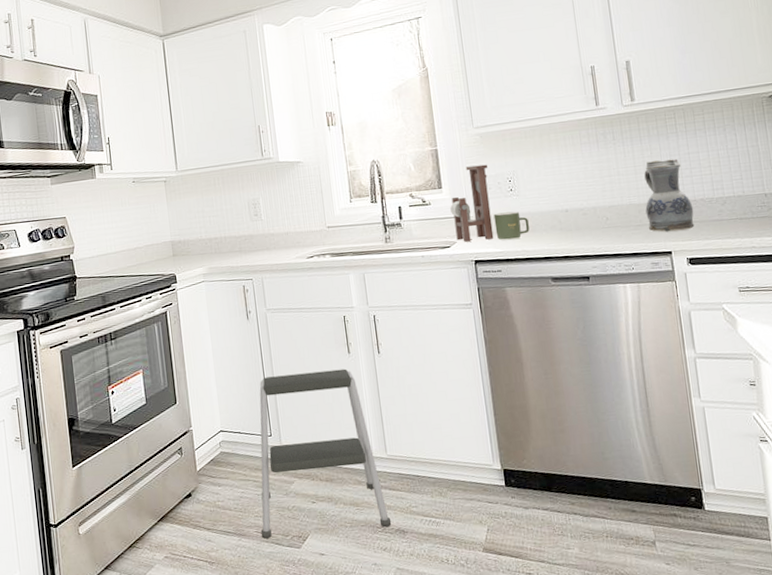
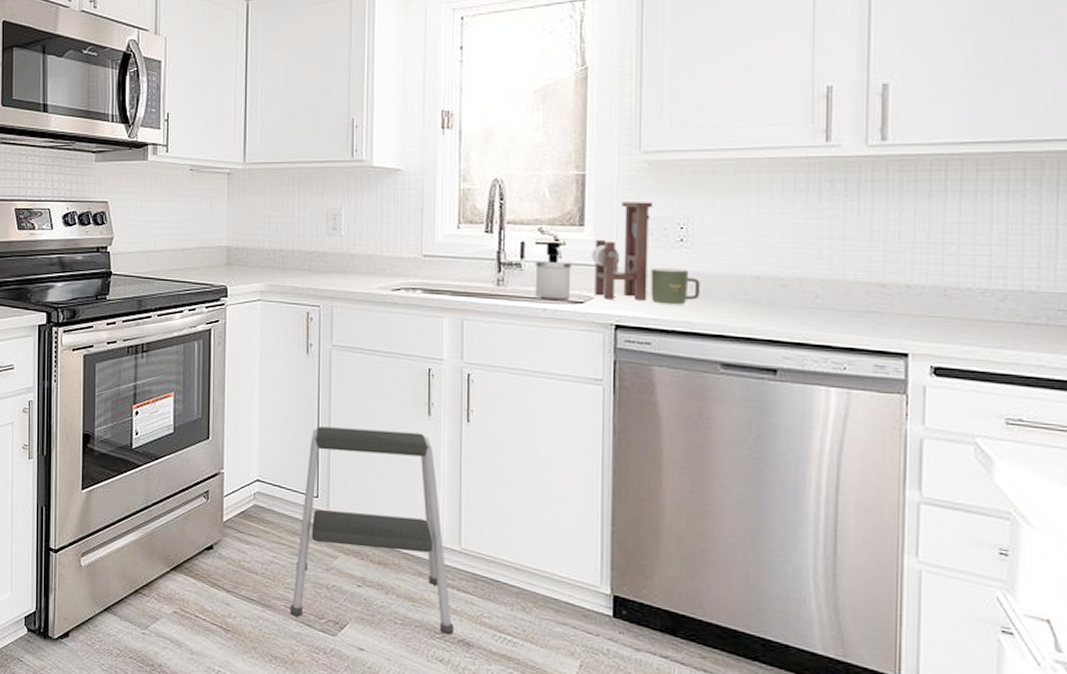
soap dispenser: none [411,203,440,248] -> present [535,243,571,300]
ceramic jug: present [644,158,695,233] -> none [877,227,953,329]

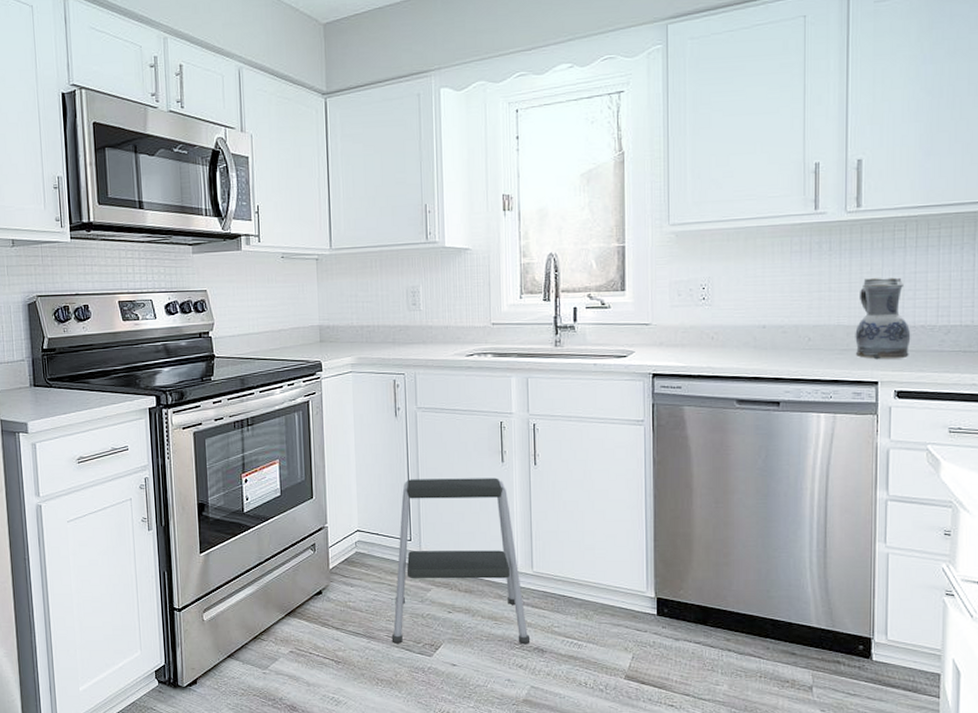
soap dispenser: present [535,243,571,300] -> none [586,306,616,355]
paper towel holder: present [592,202,652,301] -> none [632,267,680,353]
mug: present [650,268,700,306] -> none [680,323,719,355]
ceramic jug: none [877,227,953,329] -> present [855,277,911,361]

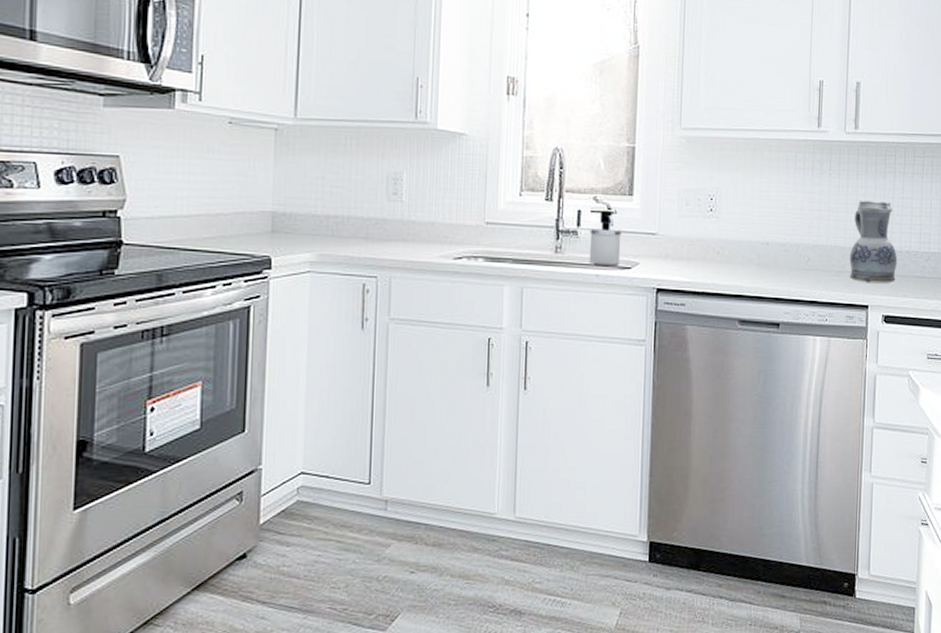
step stool: present [391,478,531,645] -> none [335,405,507,617]
soap dispenser: none [586,306,616,355] -> present [589,211,621,266]

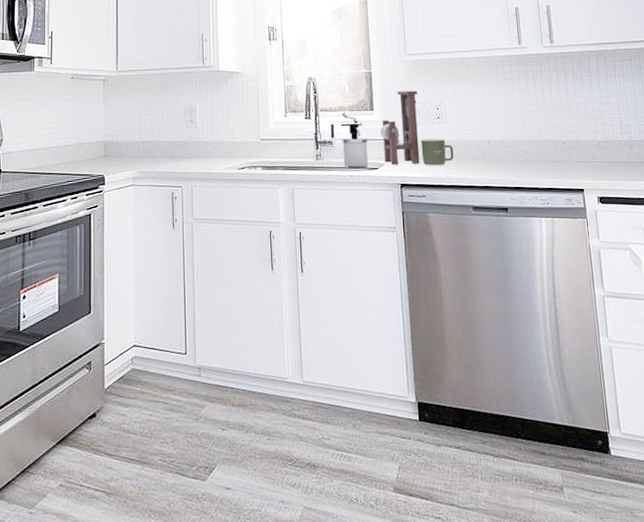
paper towel holder: none [638,174,689,265] -> present [380,90,420,165]
mug: none [686,235,724,270] -> present [421,138,454,167]
ceramic jug: present [849,201,898,285] -> none [560,100,605,171]

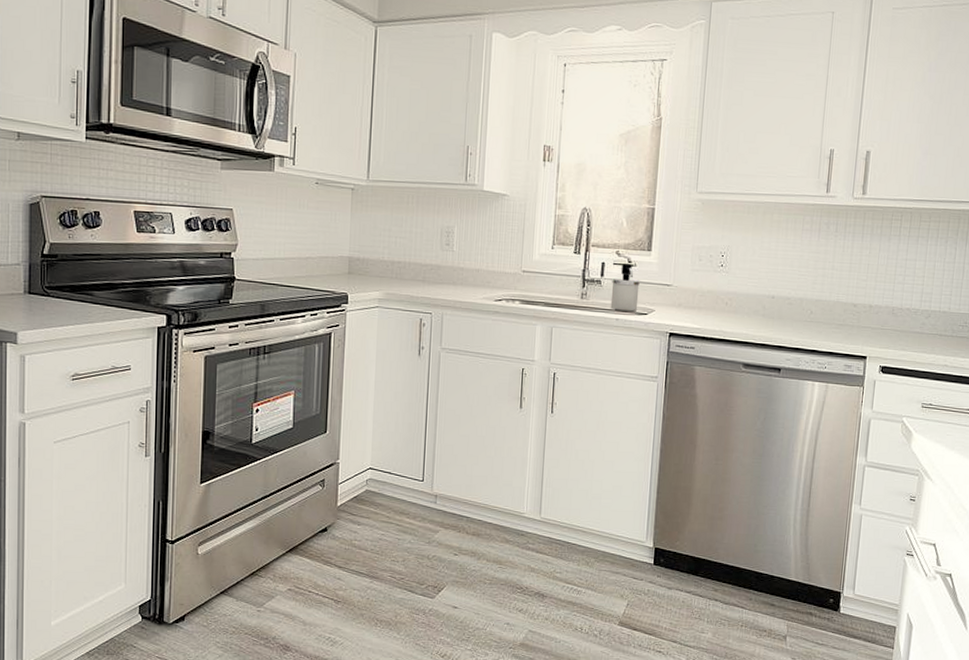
paper towel holder: present [380,90,420,165] -> none [655,232,703,313]
mug: present [421,138,454,167] -> none [697,287,733,319]

